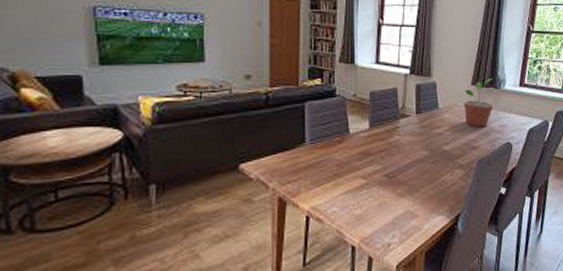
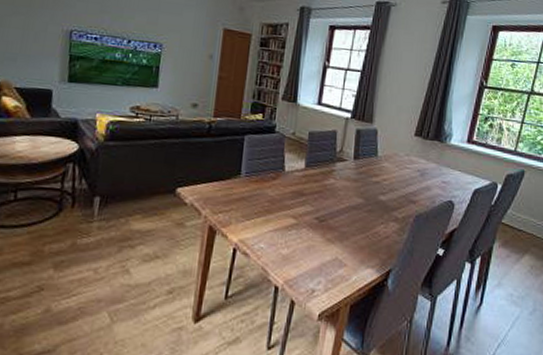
potted plant: present [464,78,494,127] -> none [404,131,438,181]

